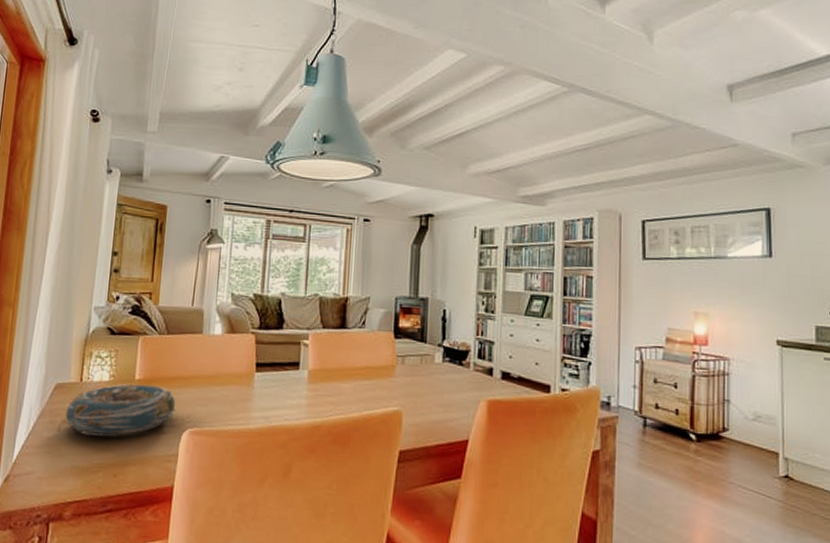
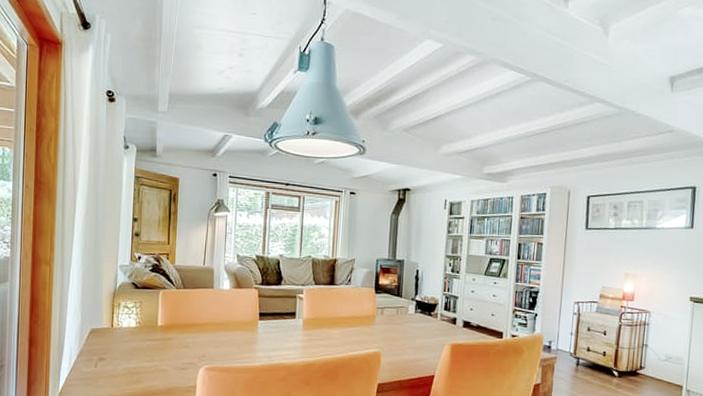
decorative bowl: present [65,383,176,436] -> none [100,329,193,372]

